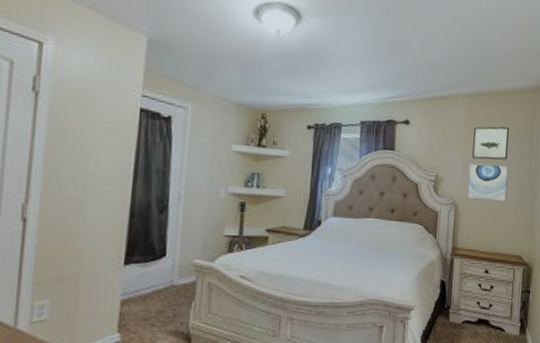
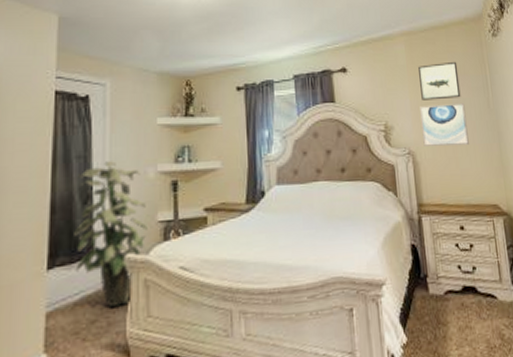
indoor plant: none [148,178,215,302] -> present [74,161,148,307]

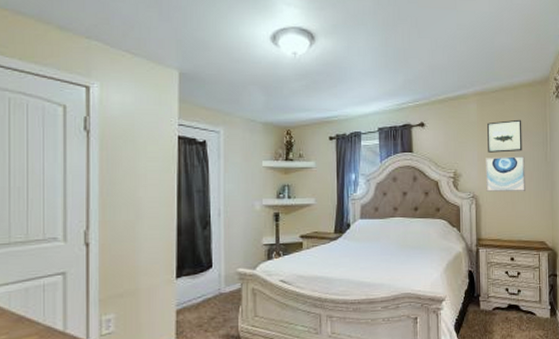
indoor plant: present [74,161,148,307] -> none [196,195,255,308]

